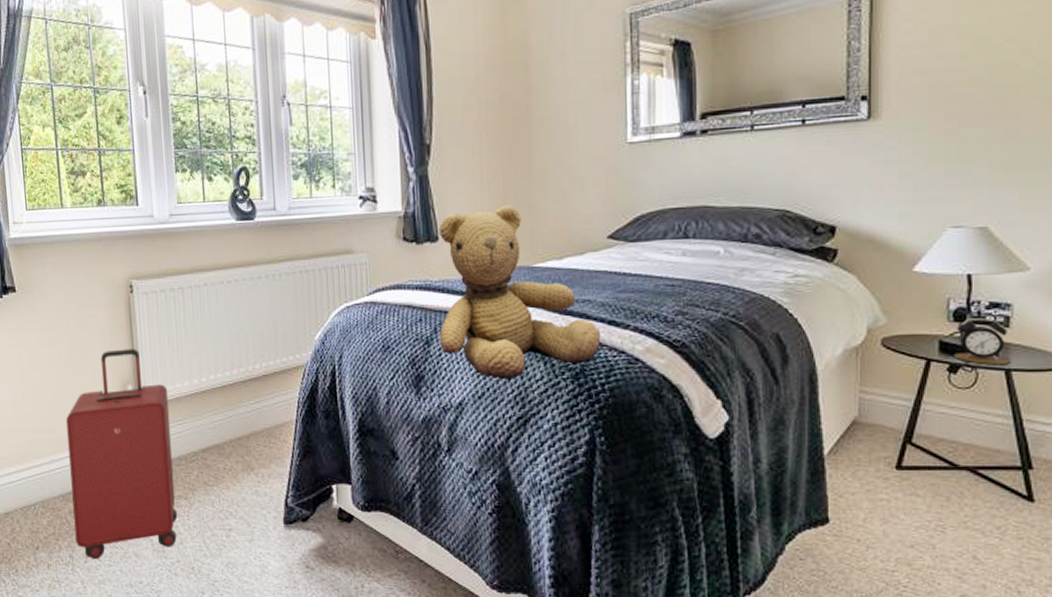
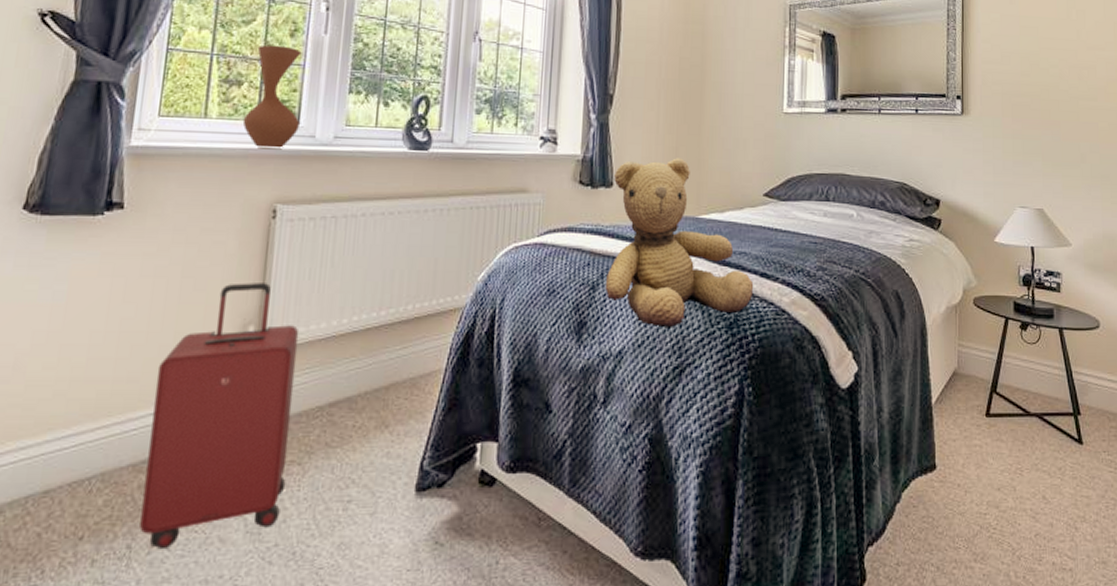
decorative vase: none [92,133,139,230] -> present [242,45,302,148]
alarm clock: present [953,318,1011,366] -> none [1023,284,1062,324]

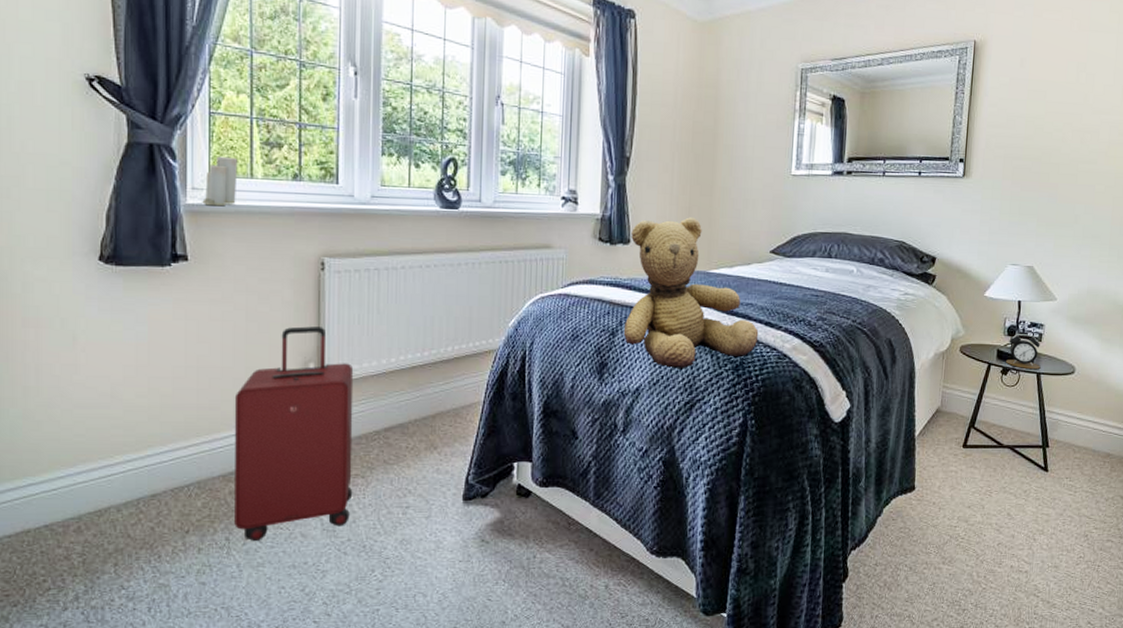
candle: none [147,93,192,149] -> present [202,155,238,207]
decorative vase: present [242,45,302,148] -> none [286,108,338,207]
alarm clock: none [1023,284,1062,324] -> present [1005,334,1041,370]

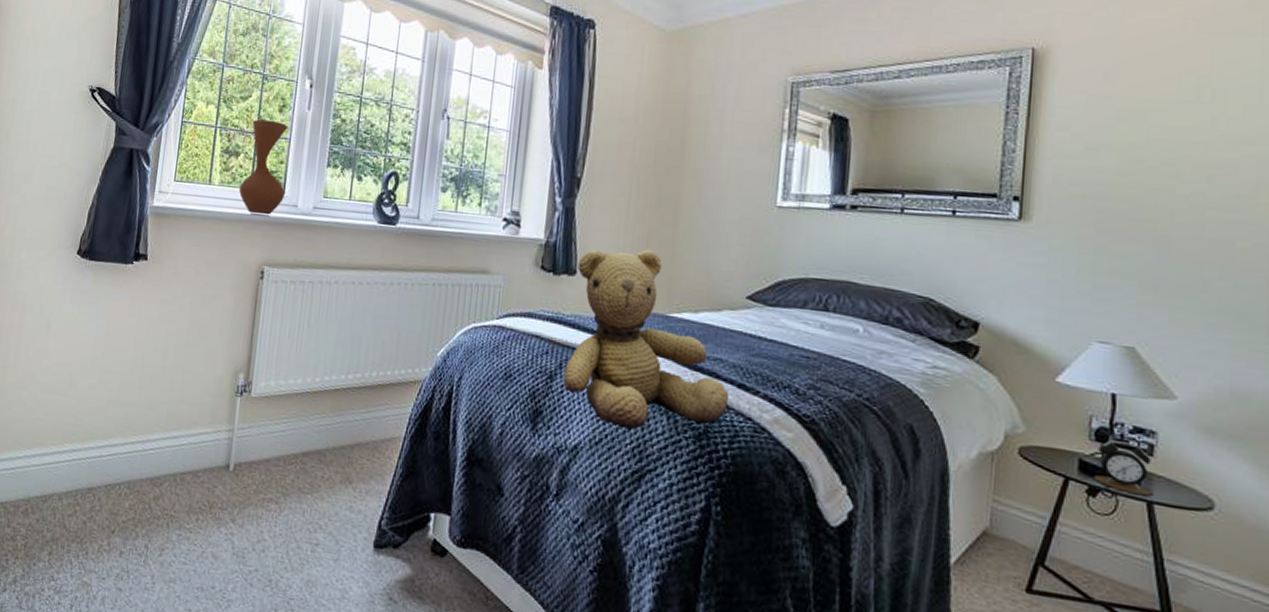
candle: present [202,155,238,207] -> none [166,161,200,210]
suitcase: present [234,326,354,542] -> none [154,334,280,555]
decorative vase: none [286,108,338,207] -> present [238,119,289,215]

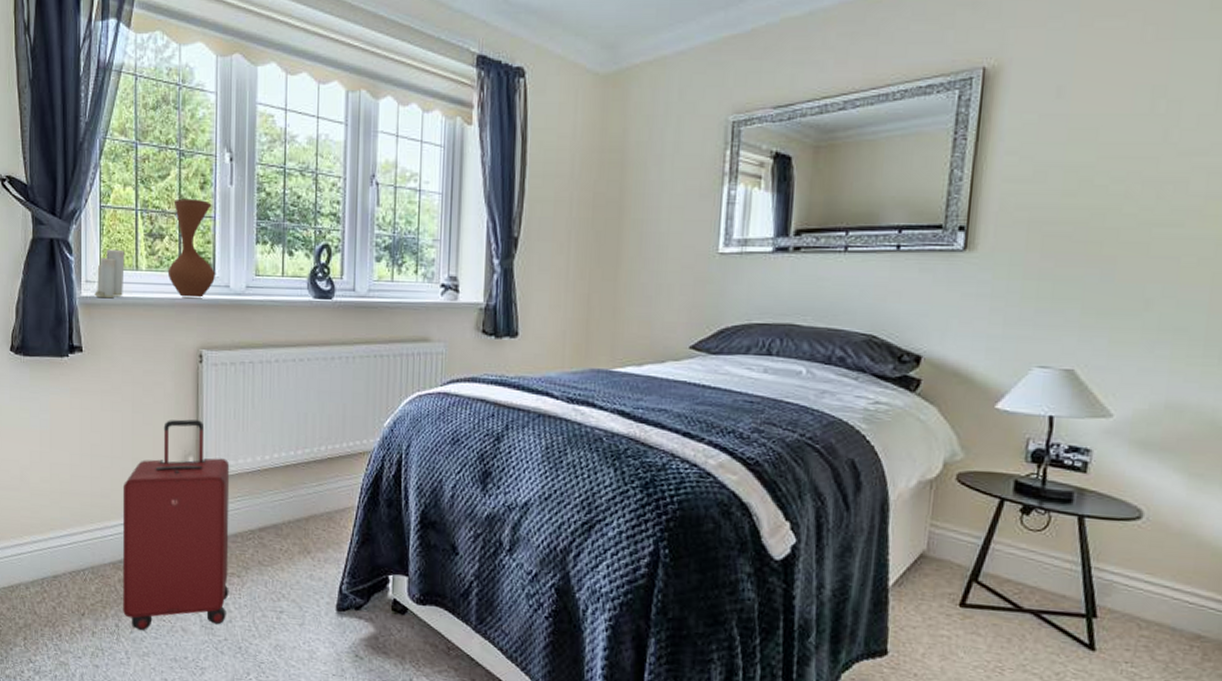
suitcase: none [154,334,280,555] -> present [122,419,230,631]
candle: none [166,161,200,210] -> present [94,248,125,299]
teddy bear: present [562,248,729,429] -> none [510,306,675,483]
alarm clock: present [1092,440,1153,497] -> none [1027,460,1085,511]

